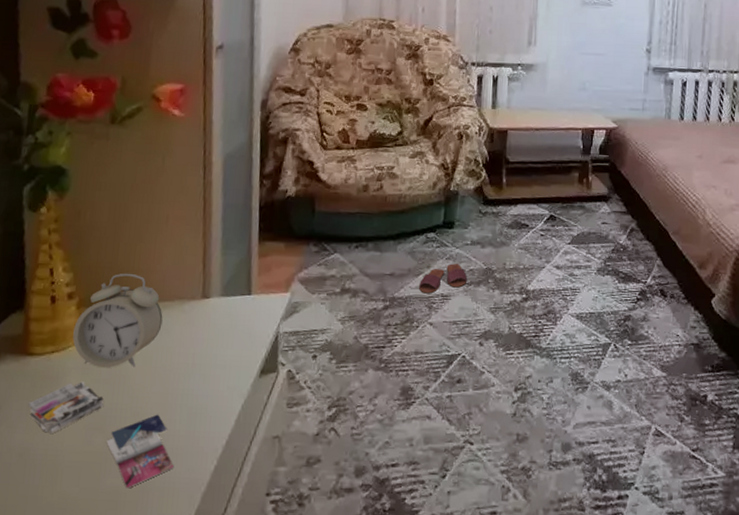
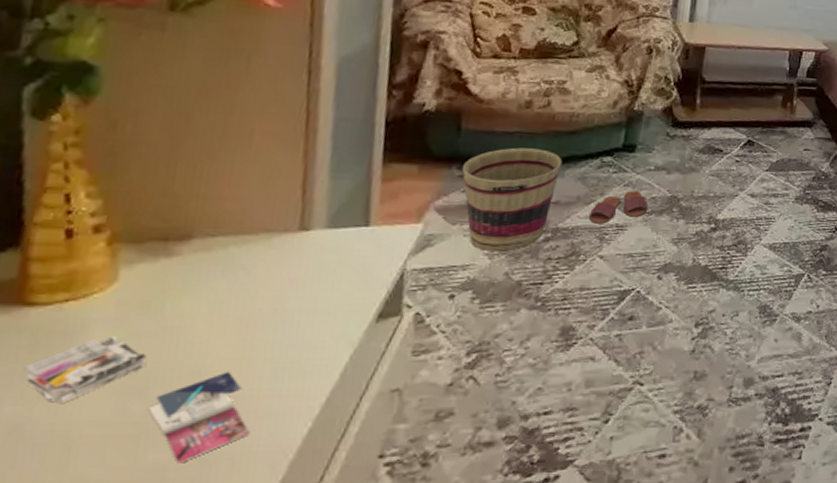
alarm clock: present [72,273,163,368] -> none [99,200,241,317]
basket: none [317,226,395,318] -> present [462,147,562,251]

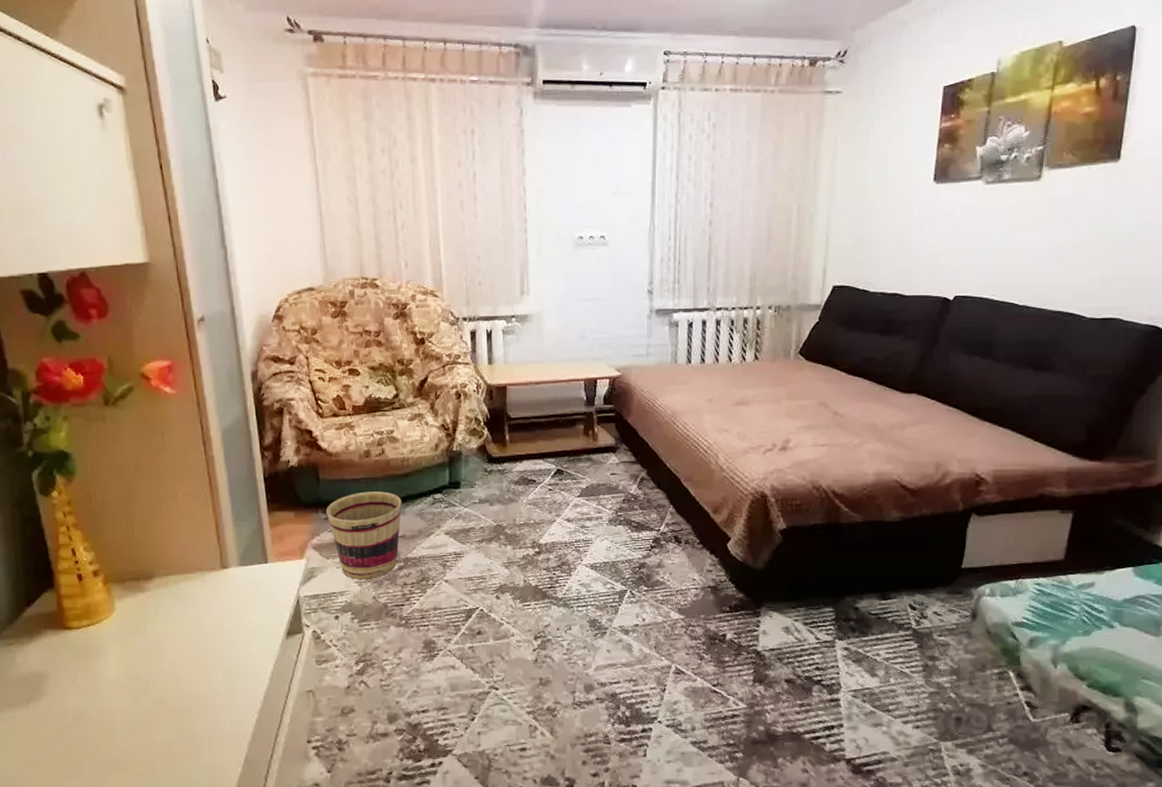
magazine: present [24,336,251,464] -> none [75,650,219,742]
slippers: present [589,191,648,224] -> none [431,522,478,553]

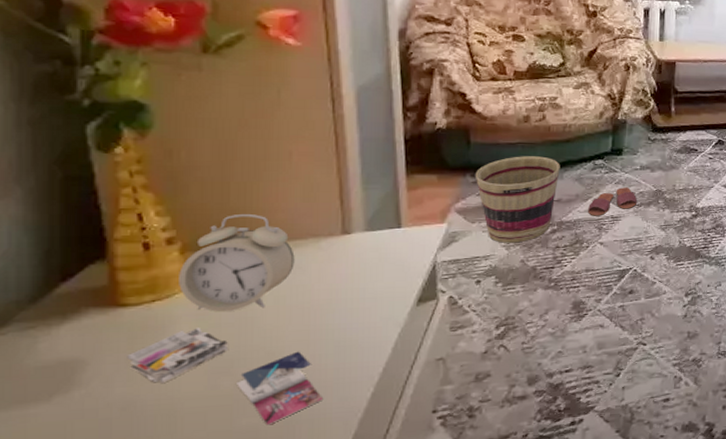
magazine: none [75,650,219,742] -> present [127,328,324,425]
alarm clock: none [104,549,187,637] -> present [179,213,295,312]
slippers: none [431,522,478,553] -> present [588,187,637,216]

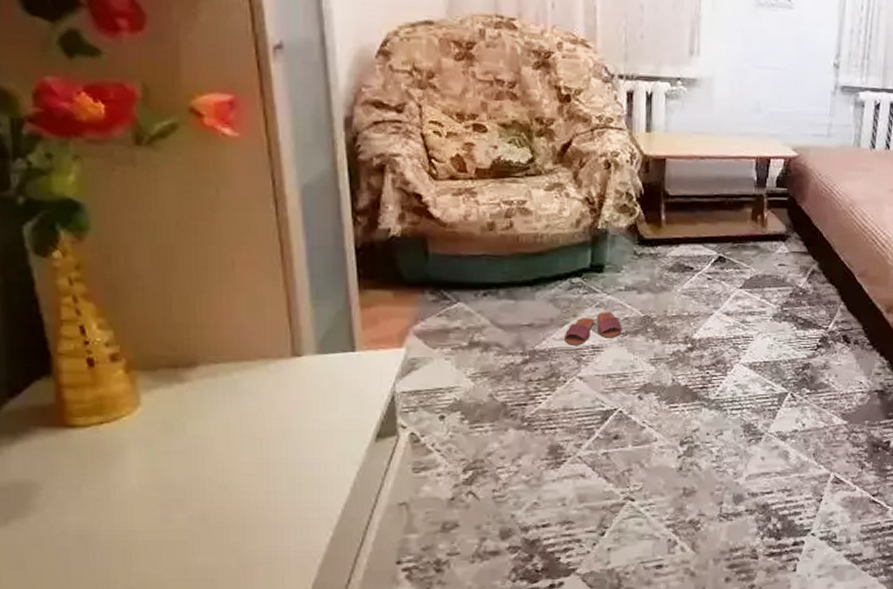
magazine: present [127,328,324,425] -> none [78,455,281,566]
alarm clock: present [179,213,295,312] -> none [125,329,243,438]
basket: present [475,156,560,243] -> none [434,271,532,374]

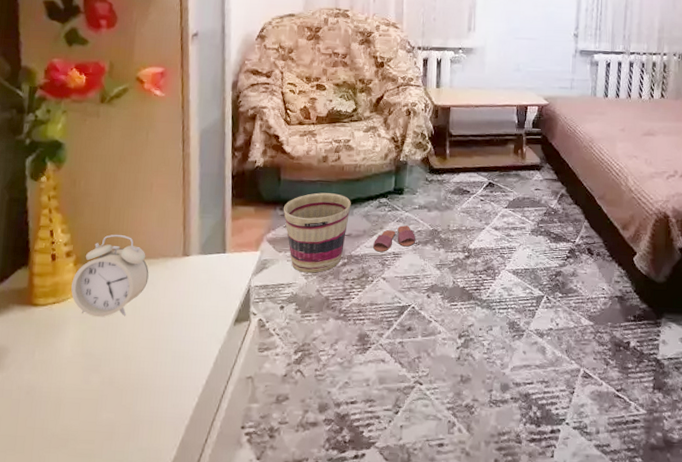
alarm clock: none [125,329,243,438] -> present [71,234,149,317]
basket: none [434,271,532,374] -> present [283,192,351,273]

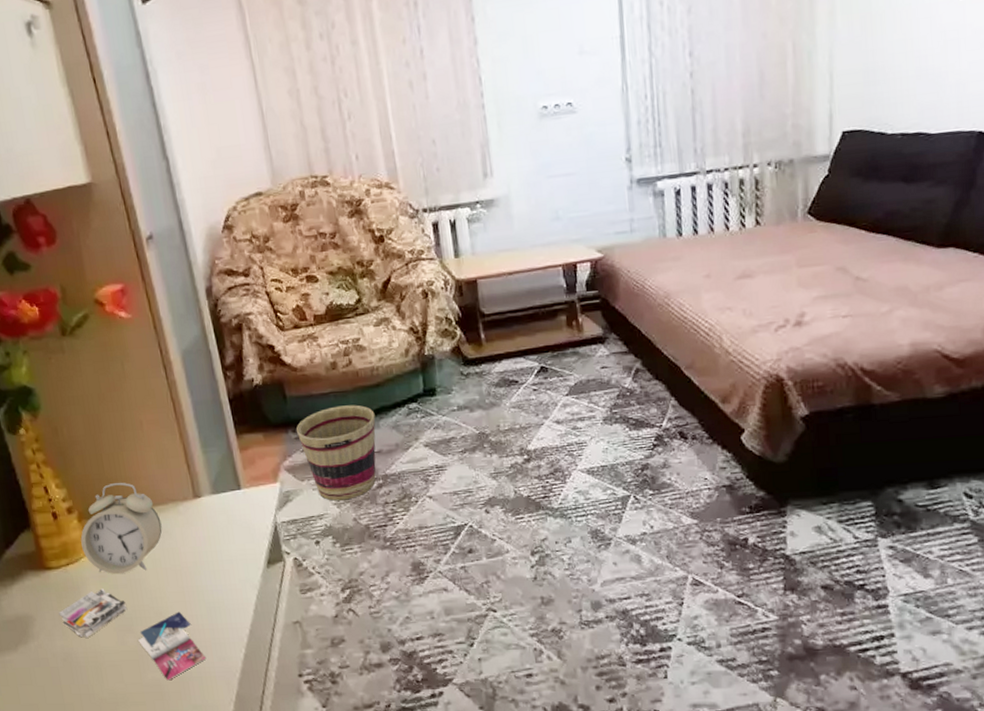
magazine: none [33,329,161,422] -> present [58,588,206,681]
slippers: present [373,225,415,252] -> none [410,432,460,467]

